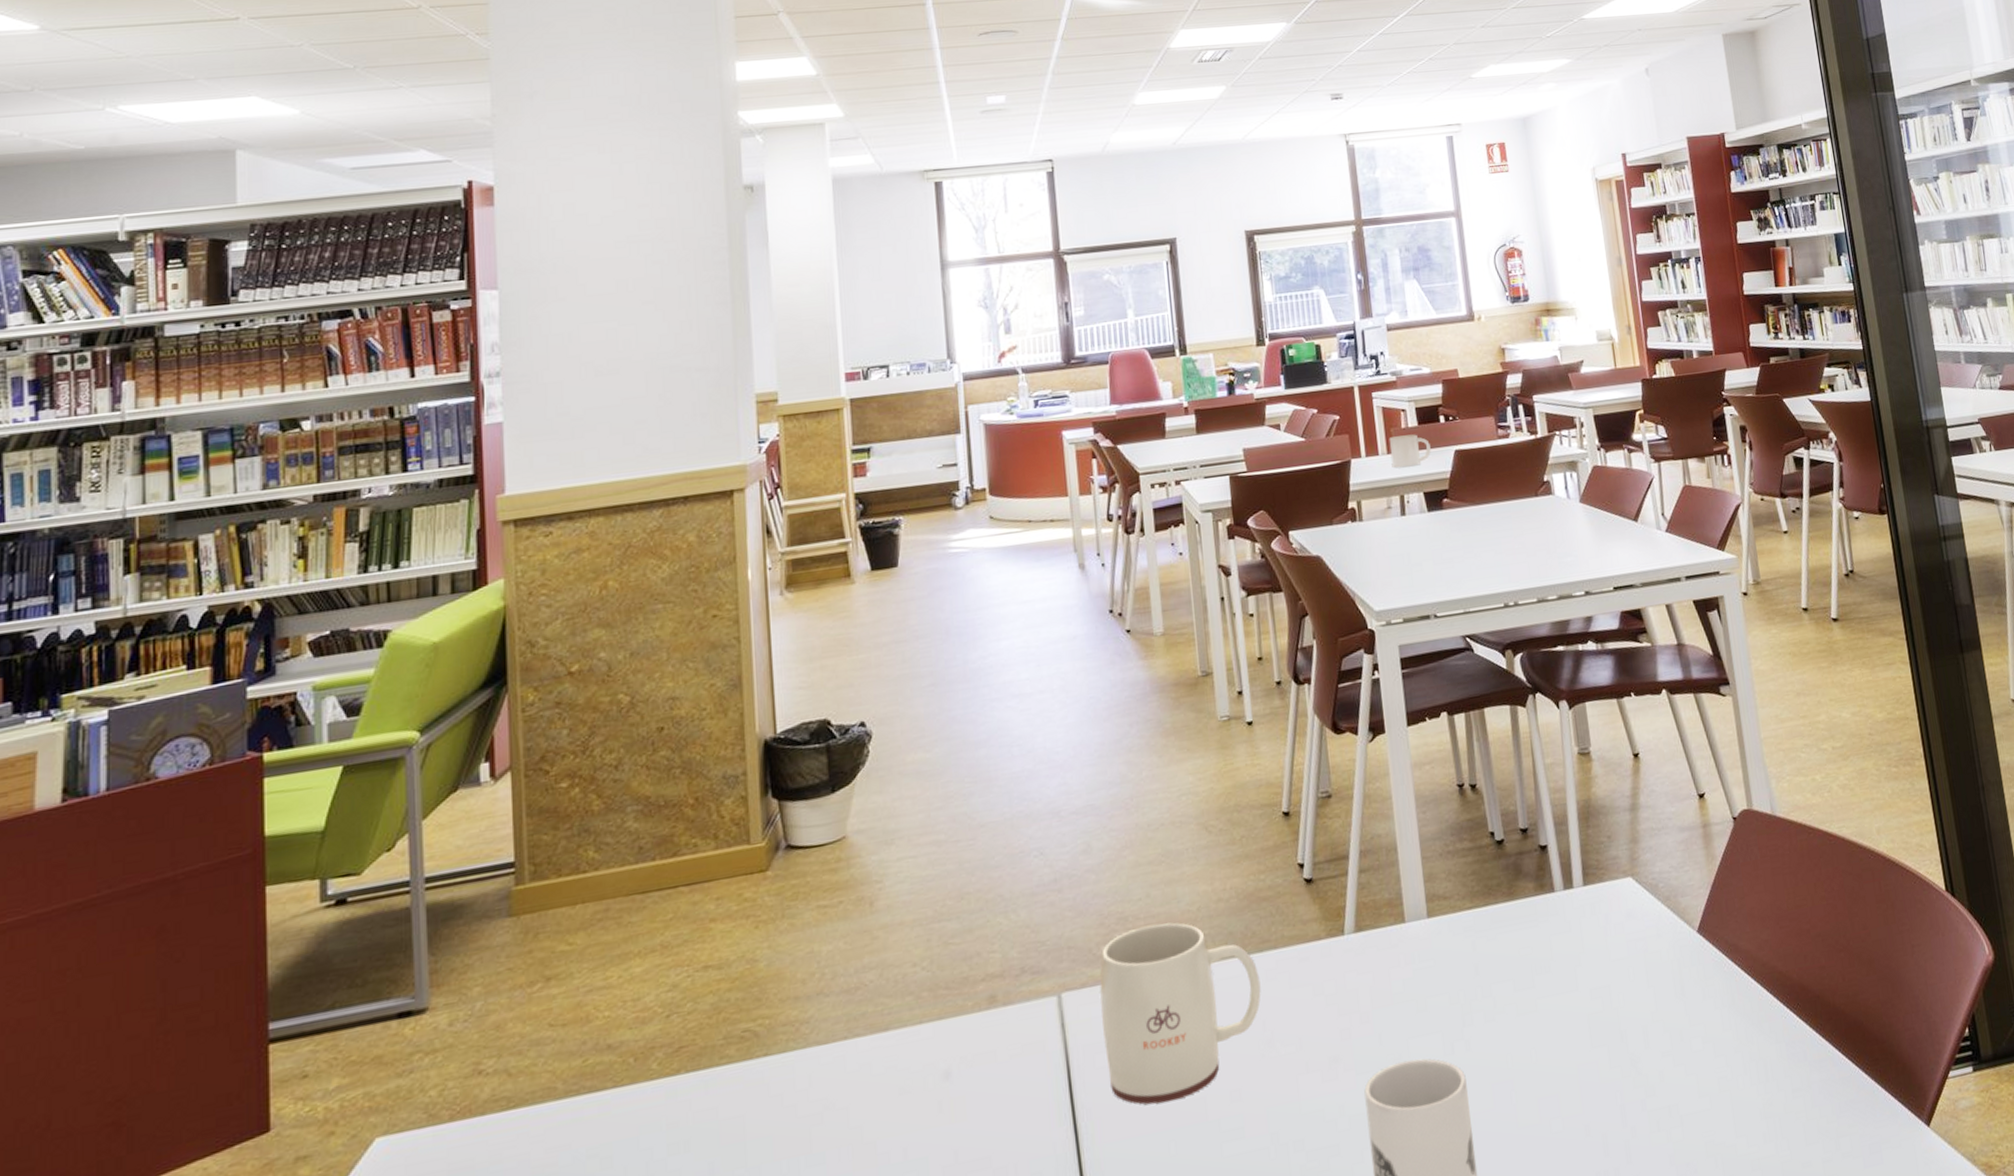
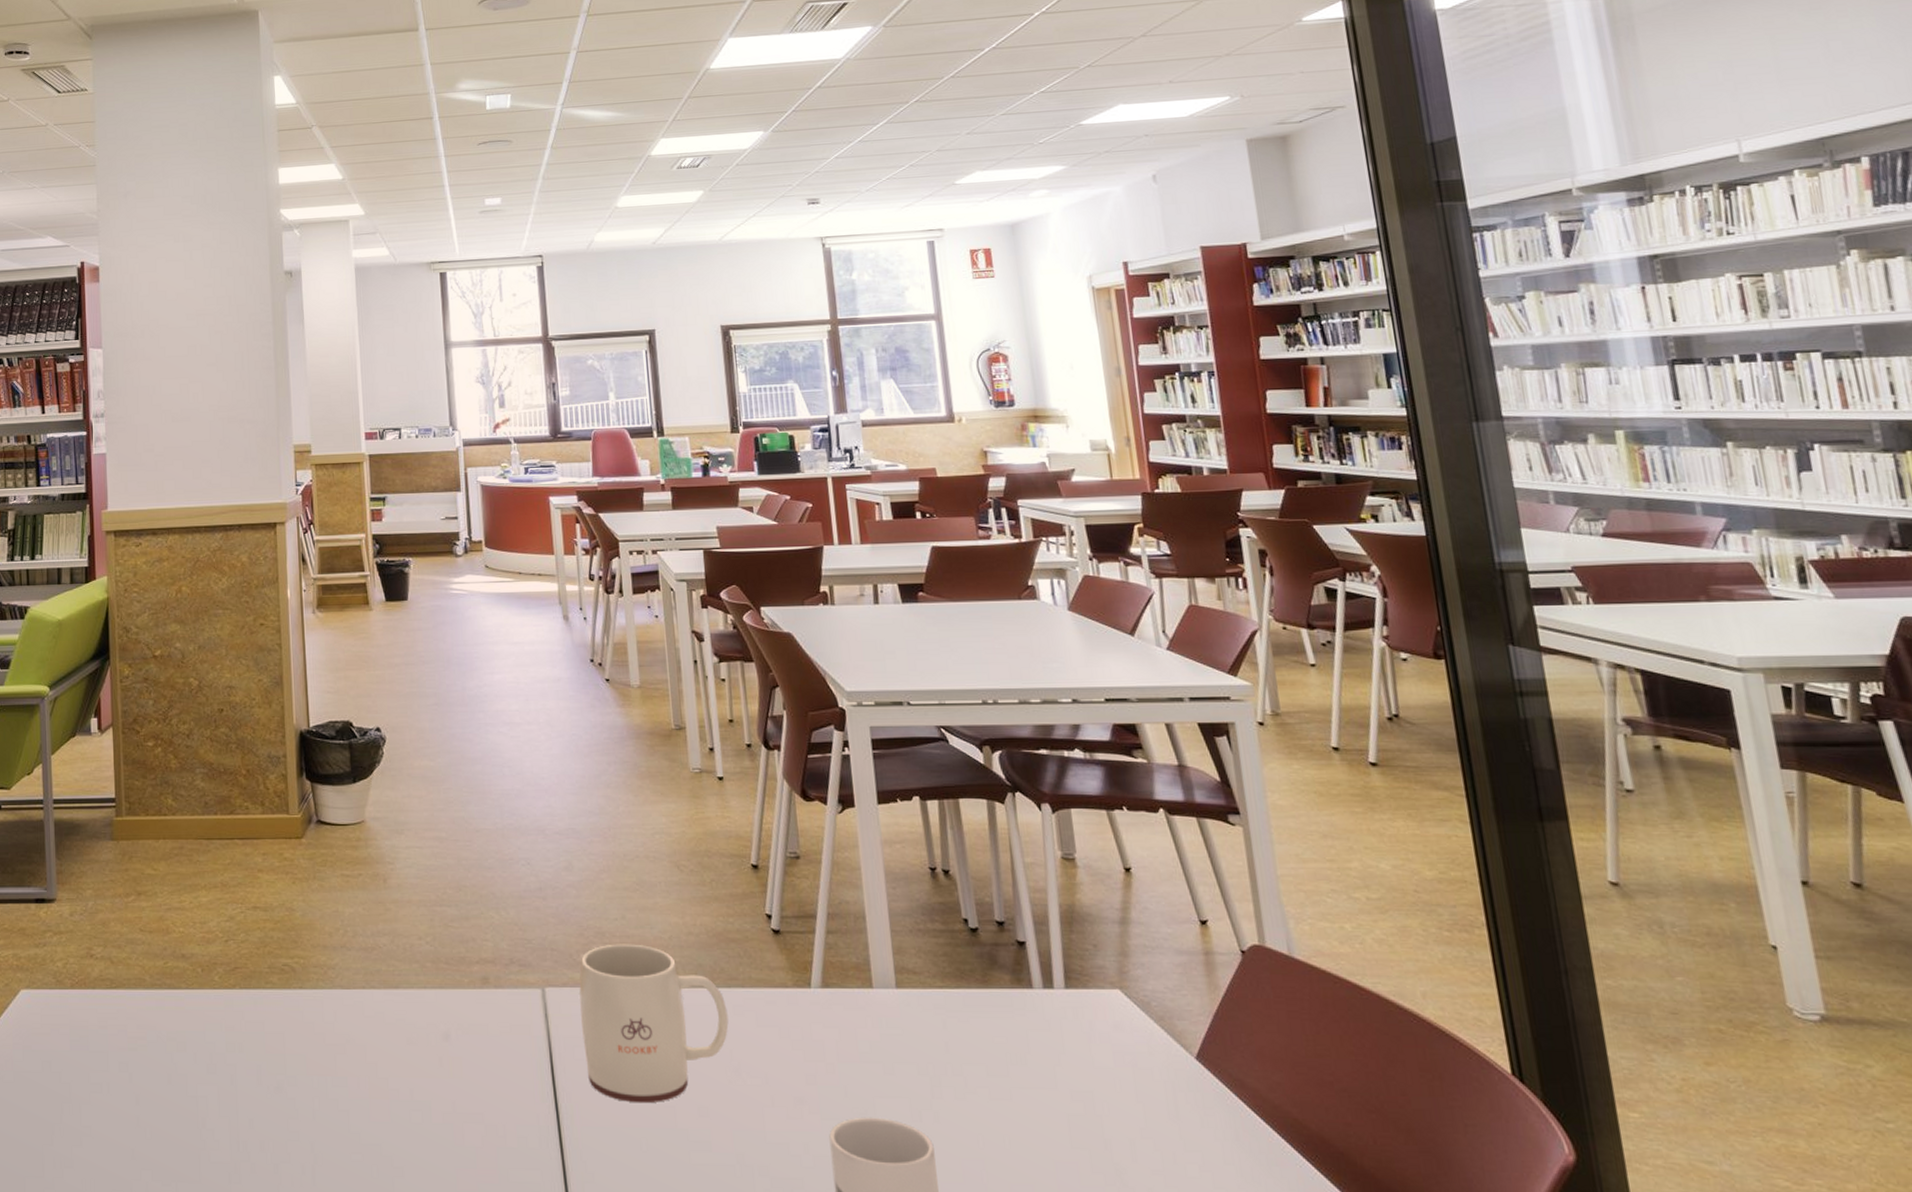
mug: present [1389,434,1431,469] -> none [862,527,906,559]

